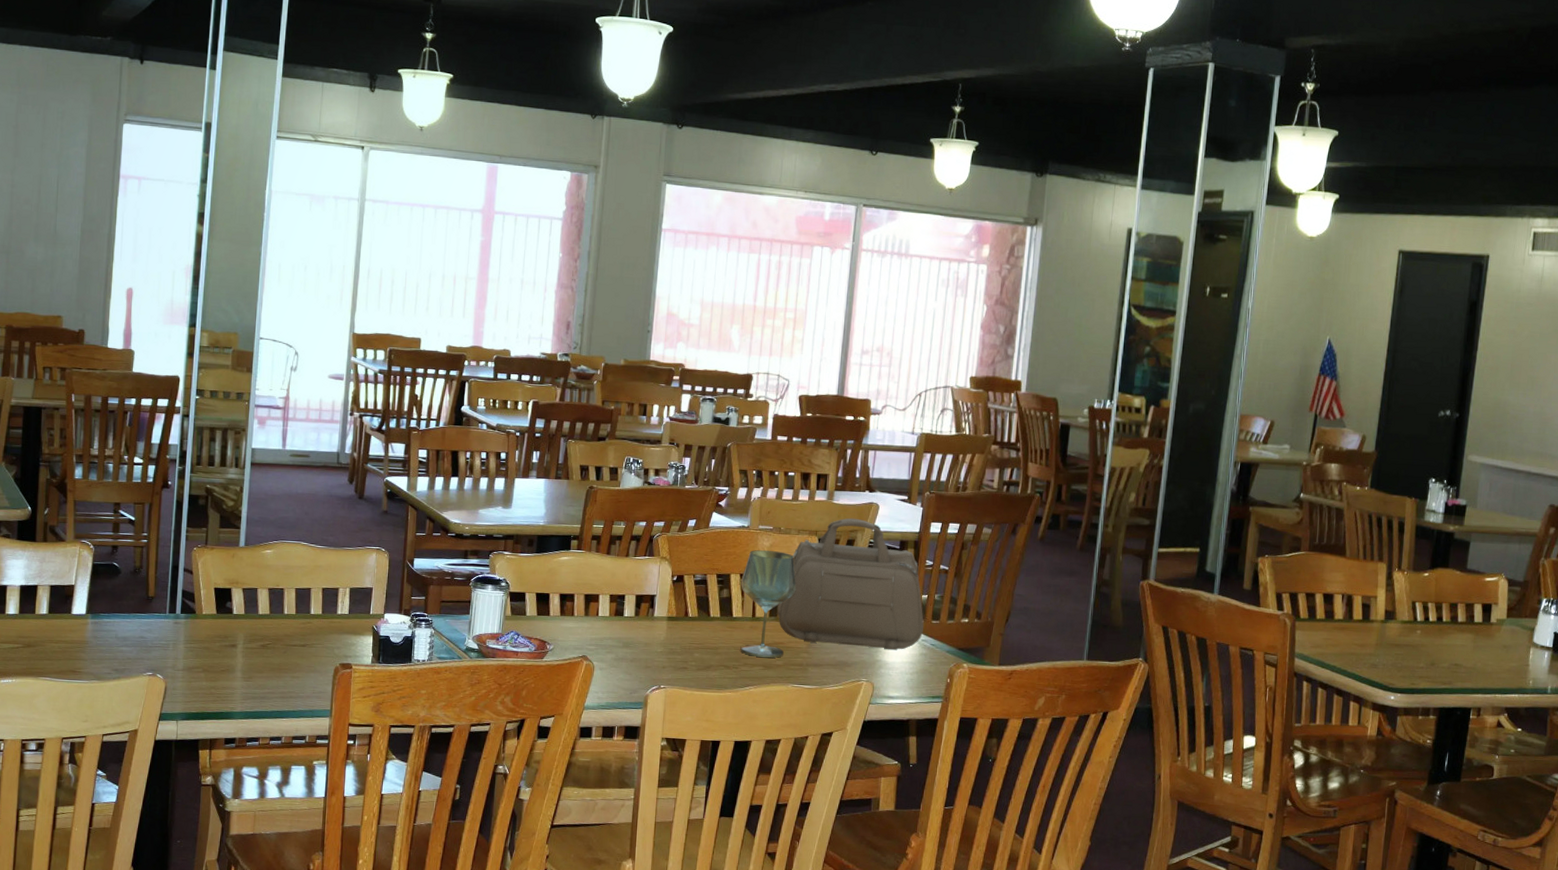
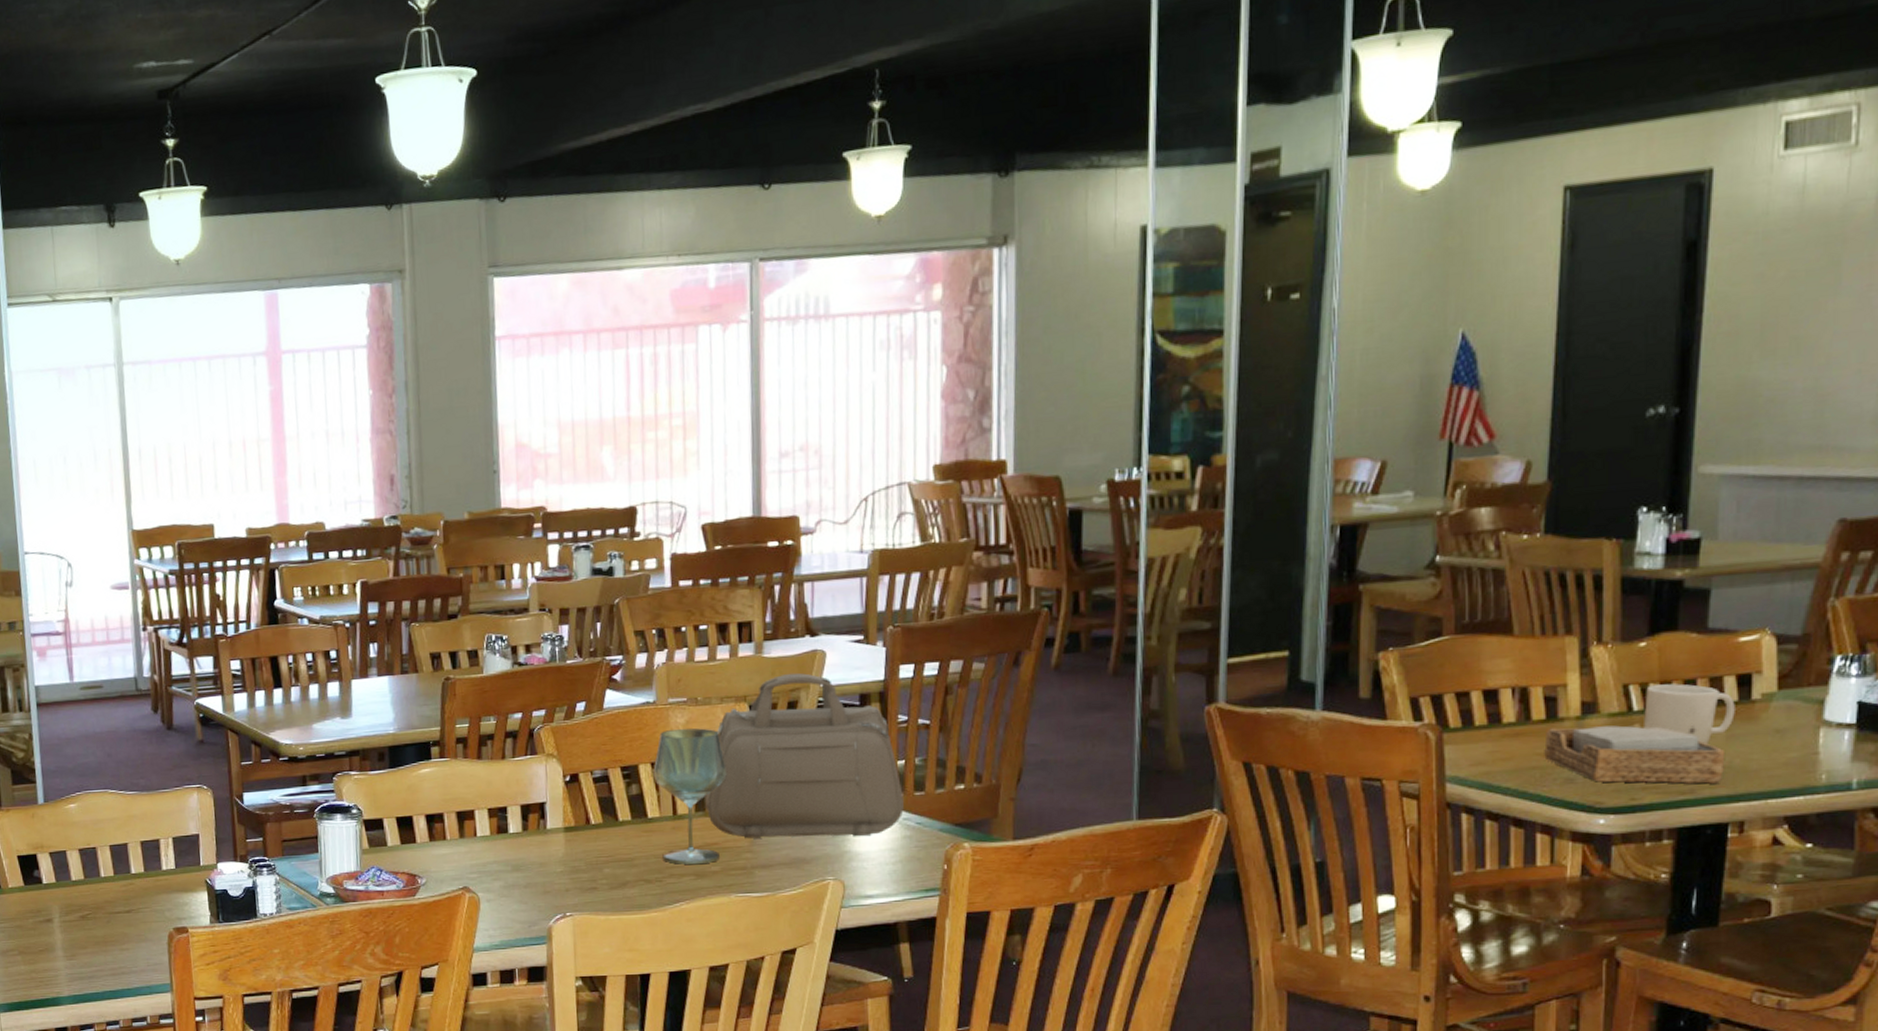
napkin holder: none [1359,626,1472,679] -> present [1544,725,1726,784]
mug: none [1423,604,1480,651] -> present [1644,683,1735,745]

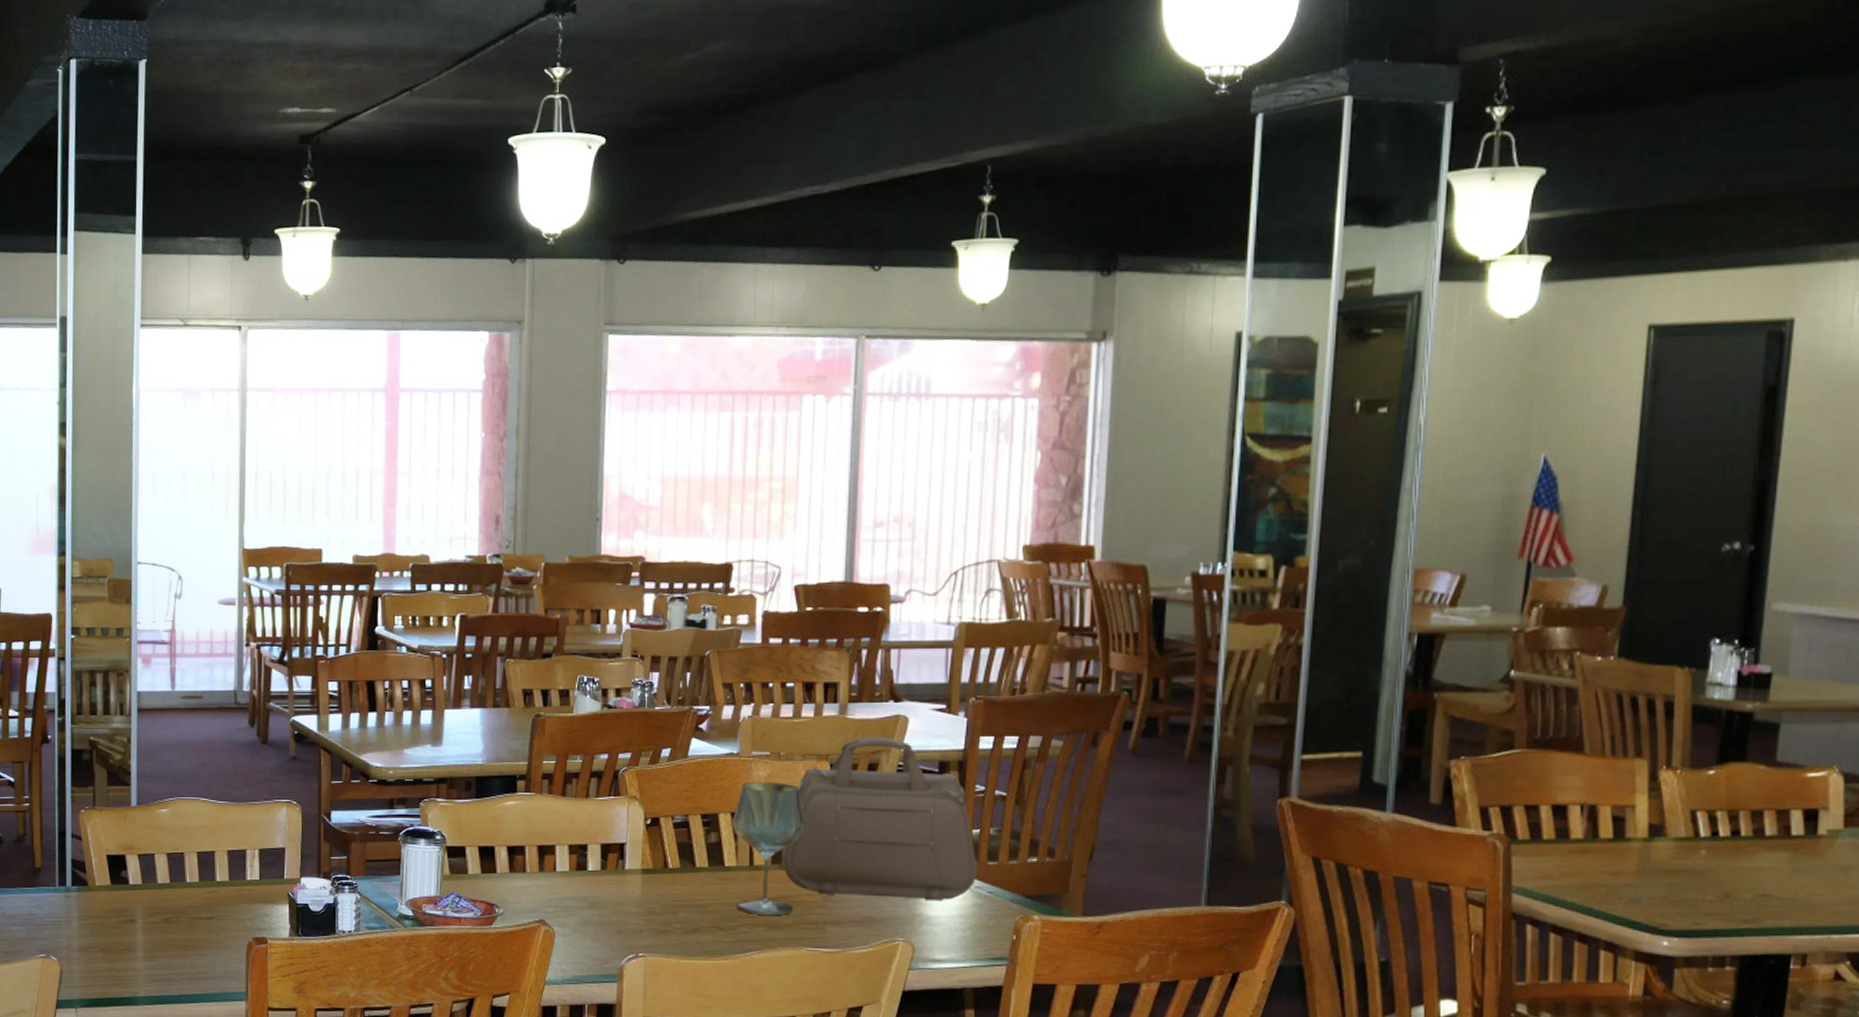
napkin holder: present [1544,725,1726,784] -> none [1610,847,1790,915]
mug: present [1644,683,1735,745] -> none [1710,813,1801,876]

